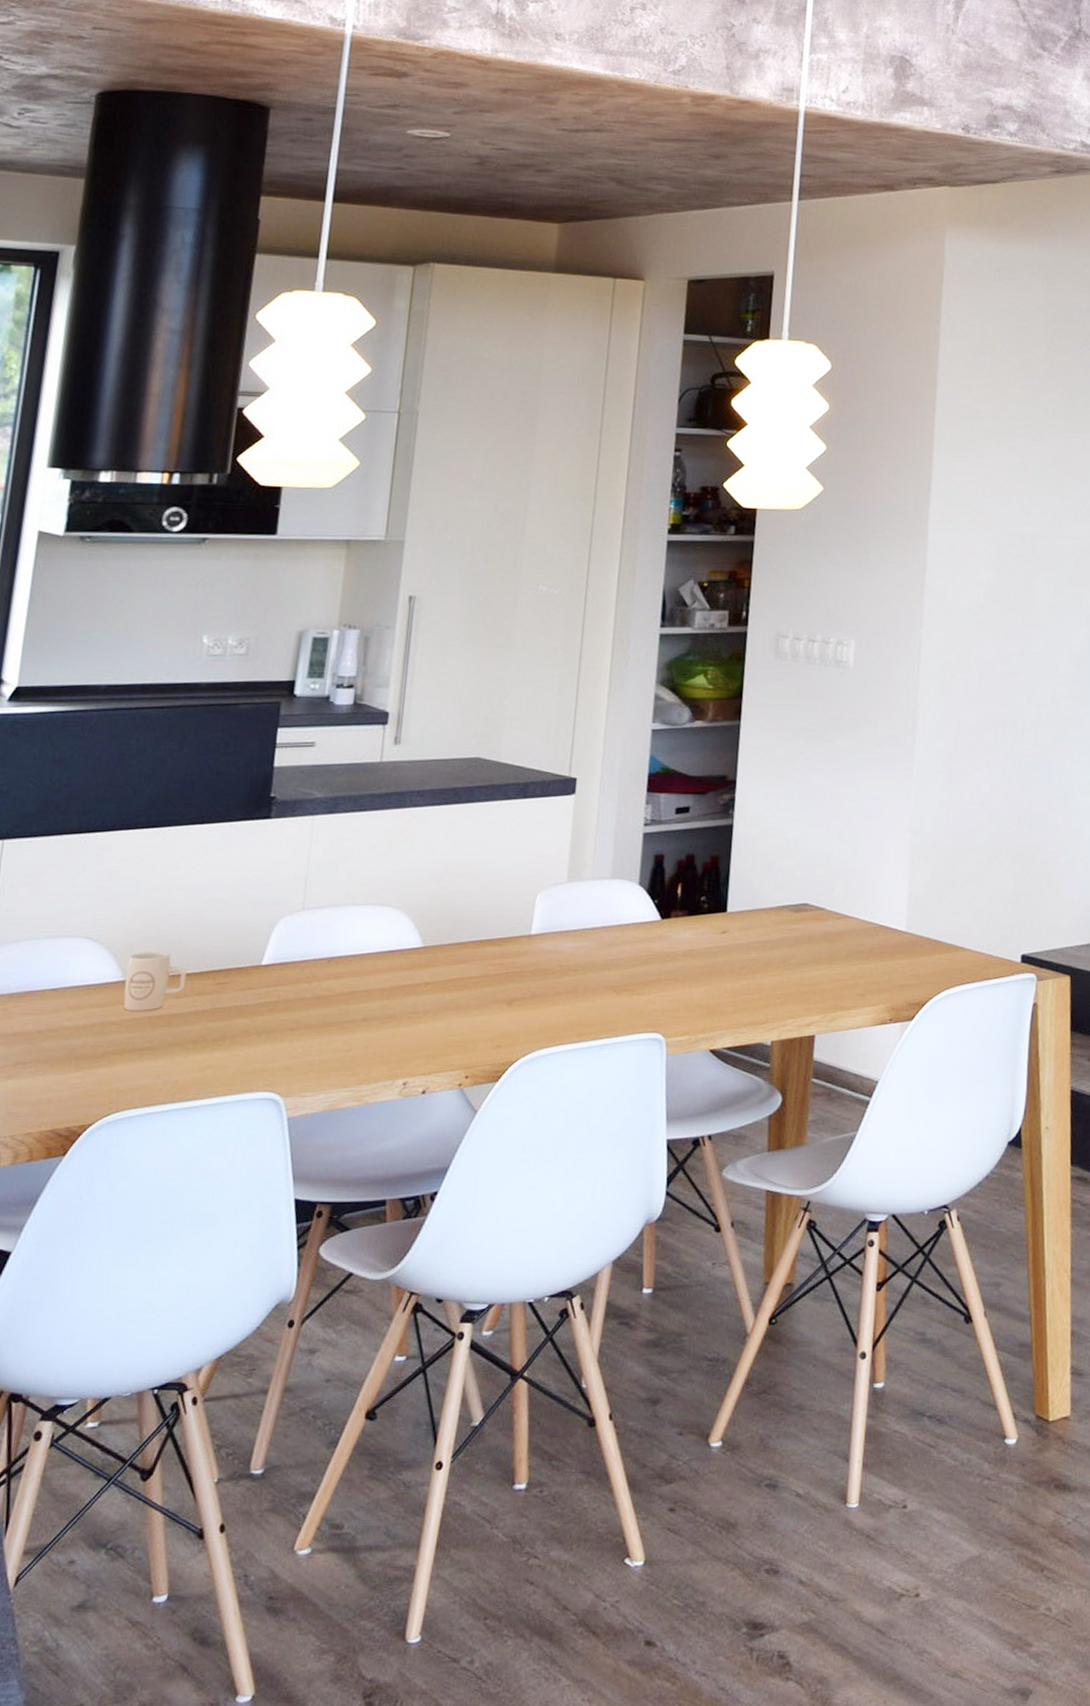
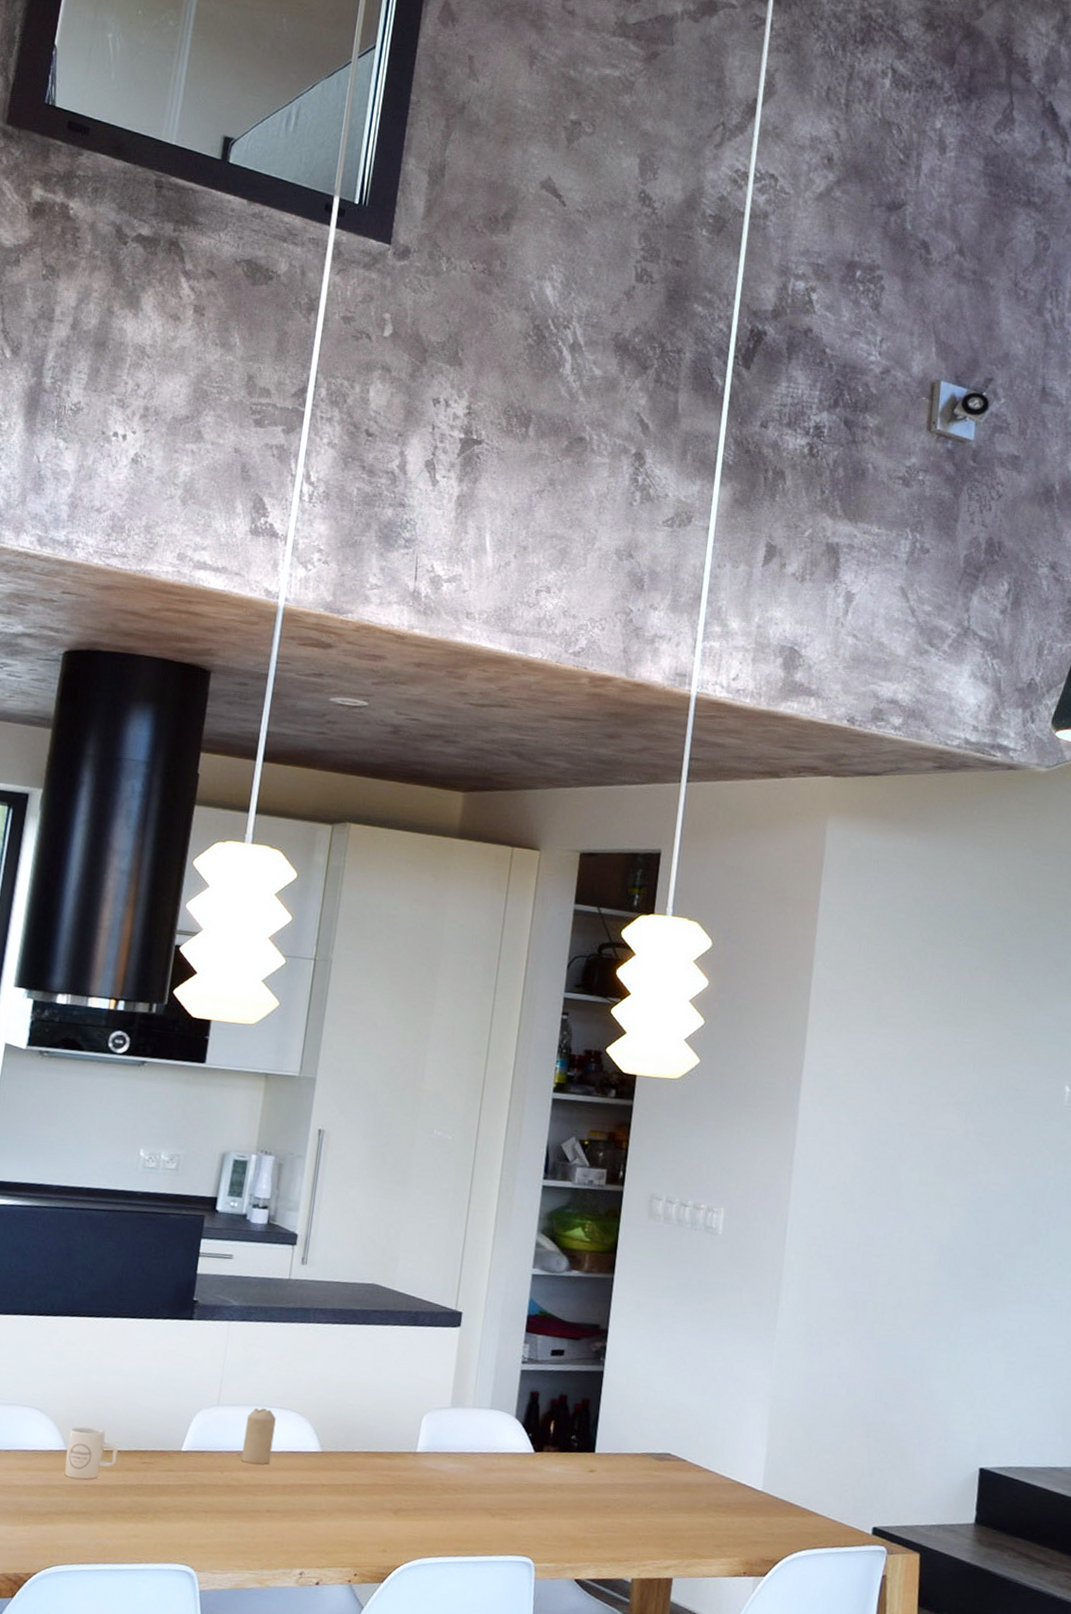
candle: none [332,907,370,971] -> present [241,1407,276,1466]

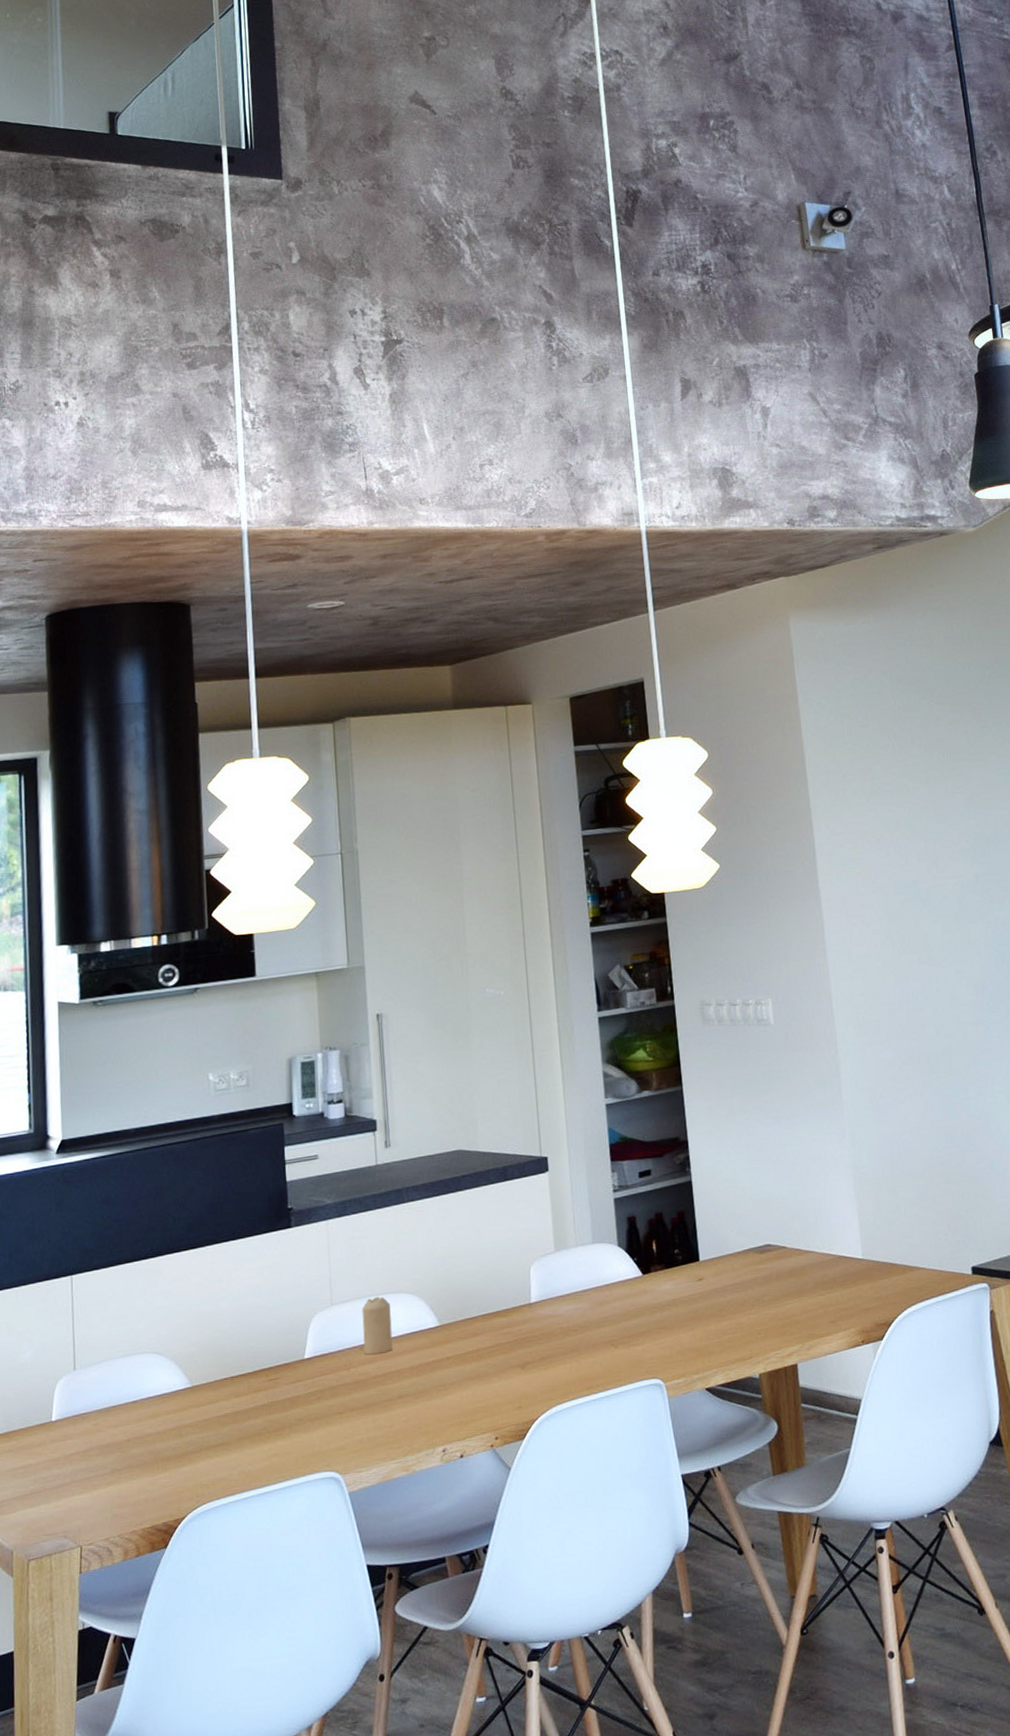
mug: present [64,1427,119,1481] -> none [191,1357,244,1414]

